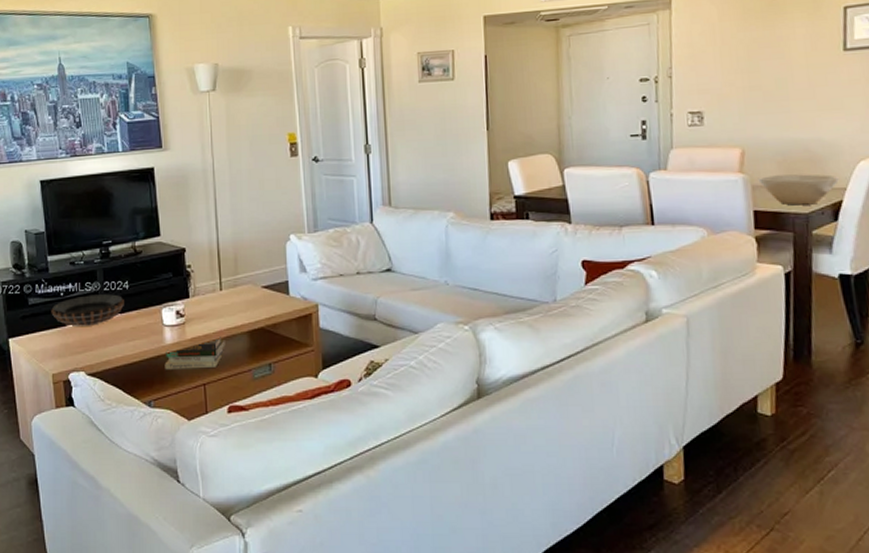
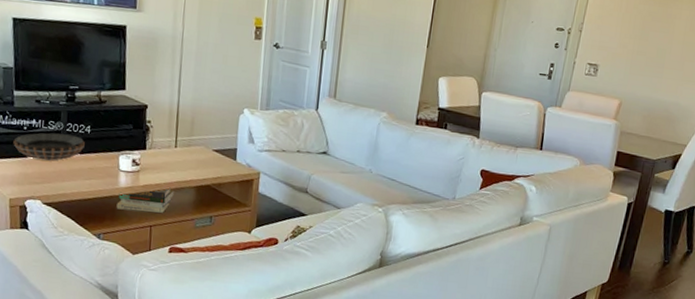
bowl: present [758,174,839,206] -> none [626,125,683,154]

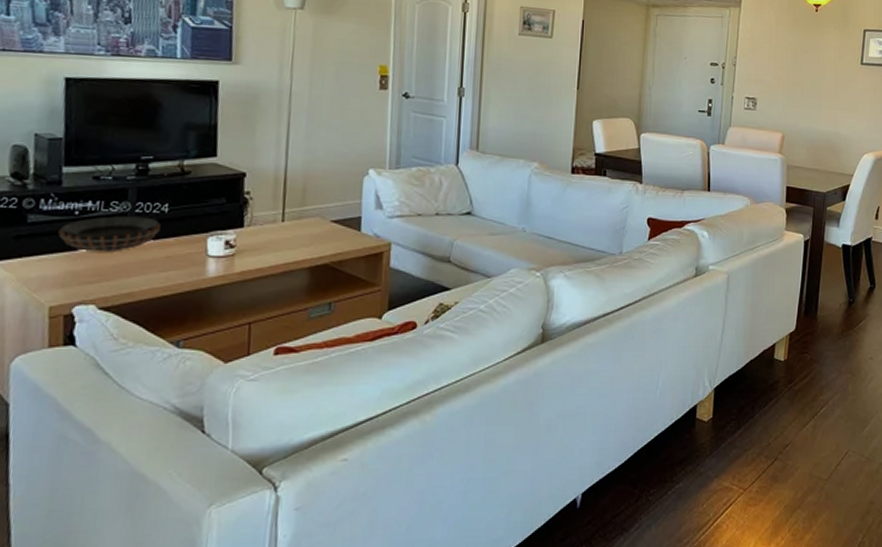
books: present [116,187,174,213] -> none [202,271,281,306]

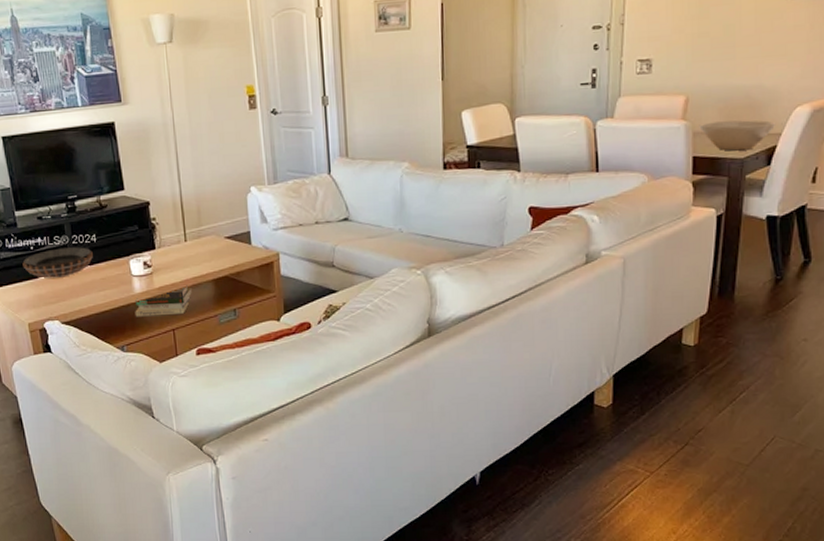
books: none [202,271,281,306] -> present [135,285,192,317]
bowl: none [792,158,849,186] -> present [699,120,775,151]

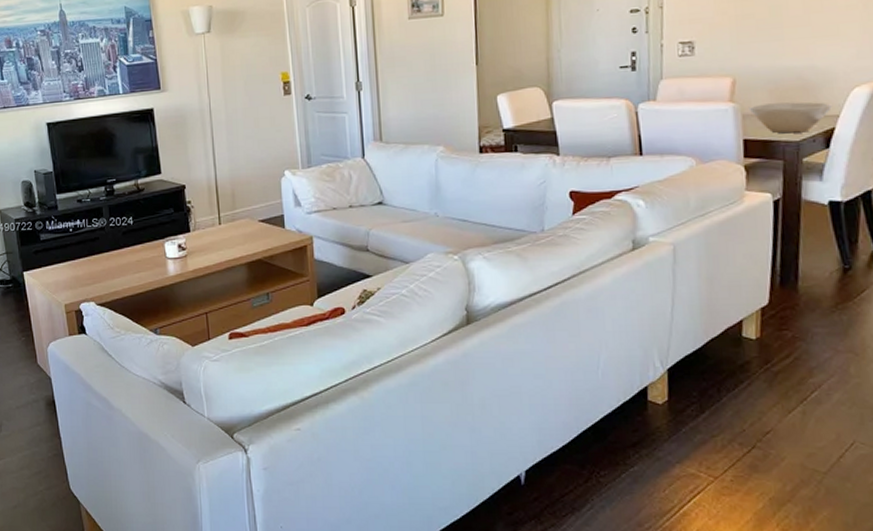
decorative bowl: present [22,247,93,279] -> none [61,229,129,260]
books: present [135,285,192,317] -> none [168,268,225,300]

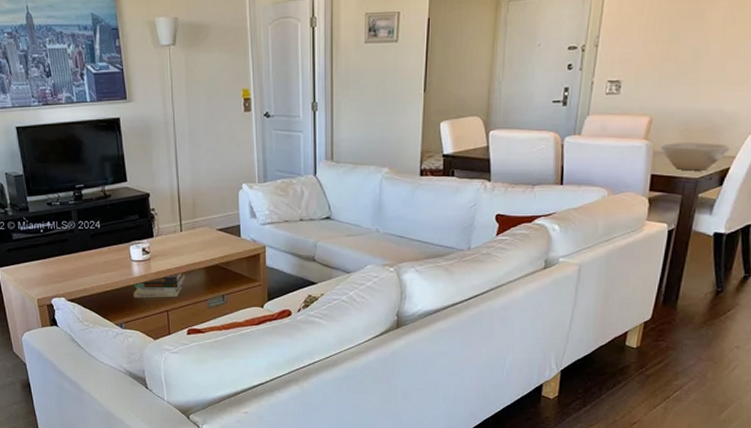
books: none [168,268,225,300] -> present [133,271,185,298]

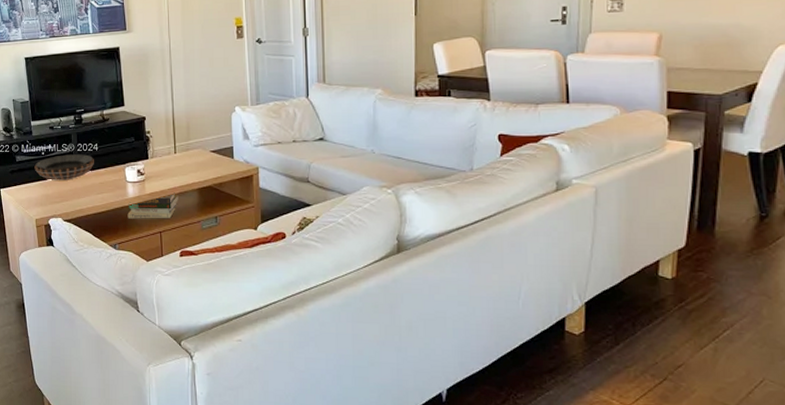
decorative bowl: none [33,232,97,259] -> present [34,154,94,180]
bowl: present [659,142,731,171] -> none [673,57,755,87]

